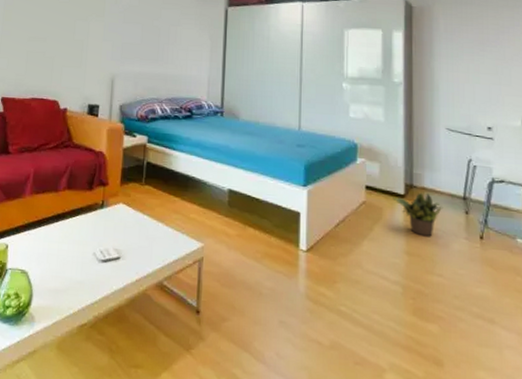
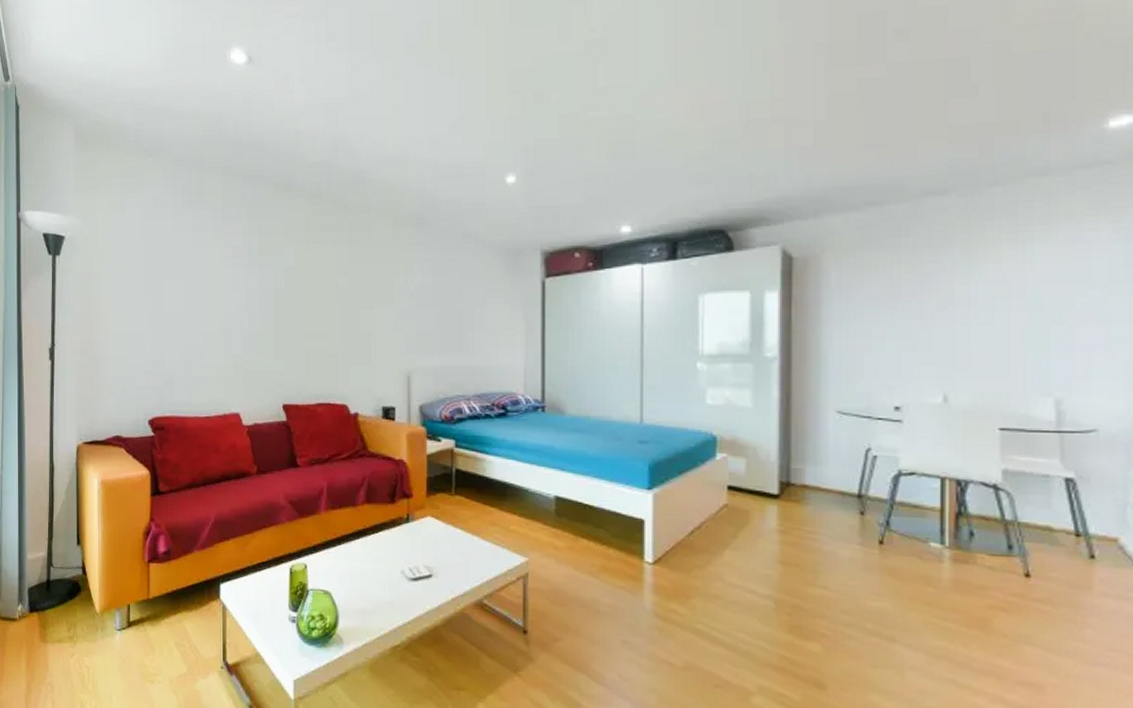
potted plant: present [393,192,443,237] -> none [763,490,831,544]

